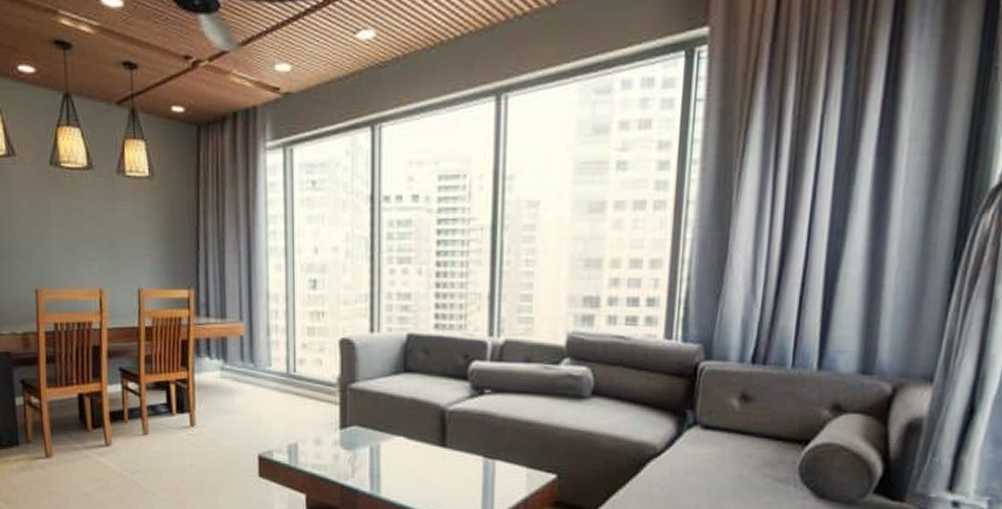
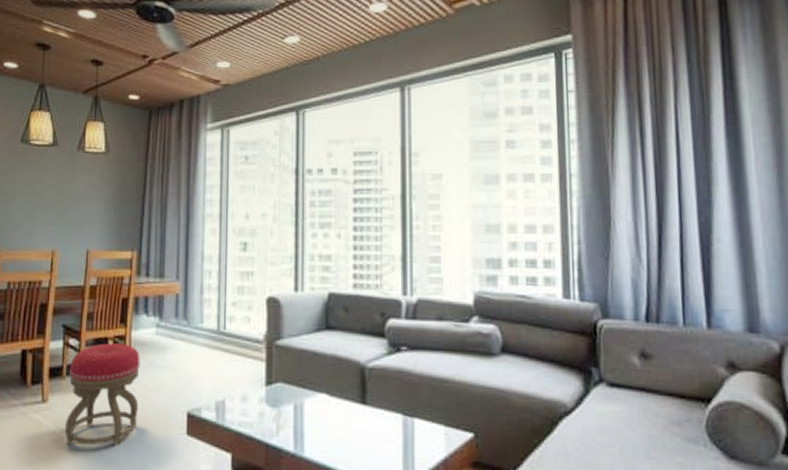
stool: none [131,386,207,487] -> present [64,343,140,446]

